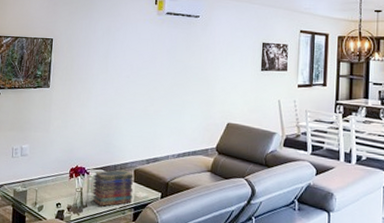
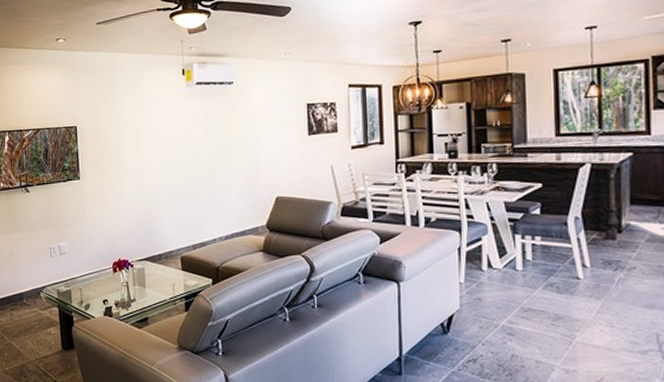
book stack: present [92,169,133,207] -> none [138,258,183,299]

